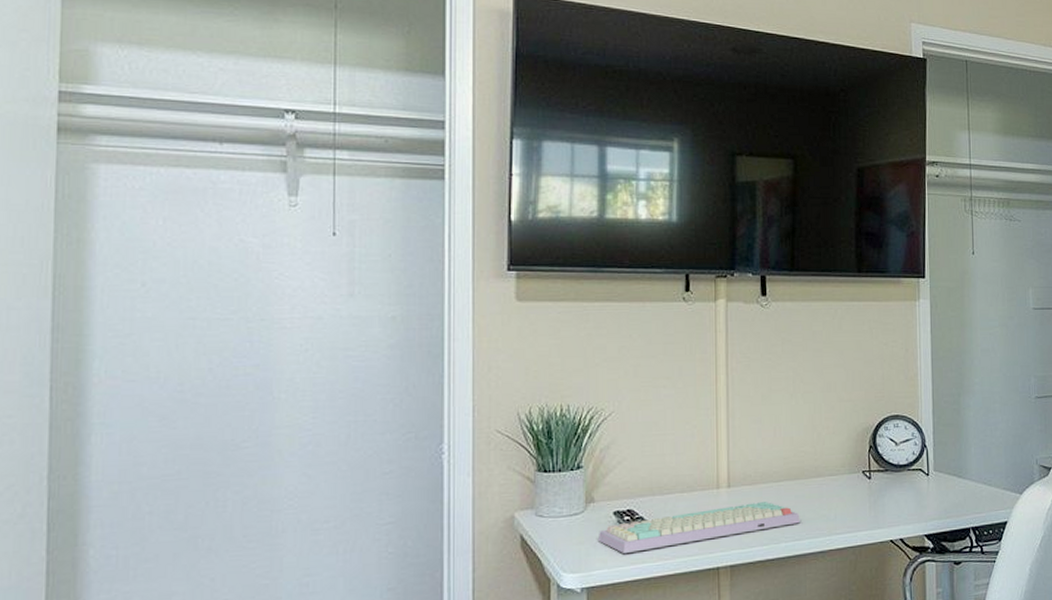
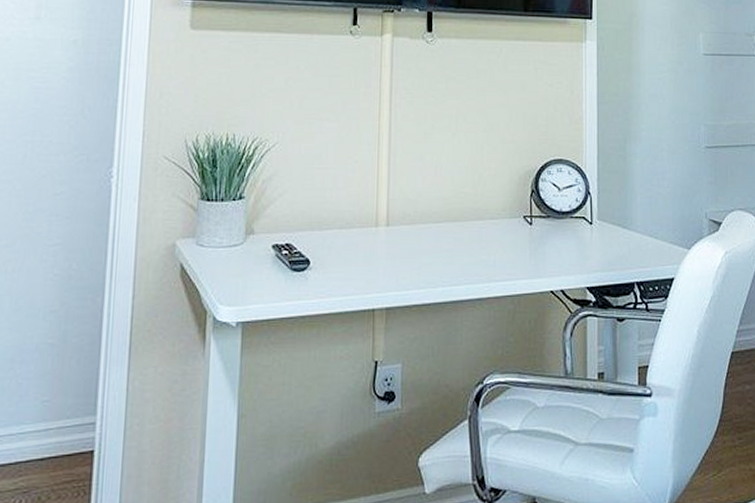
keyboard: present [597,502,800,555] -> none [255,243,458,290]

